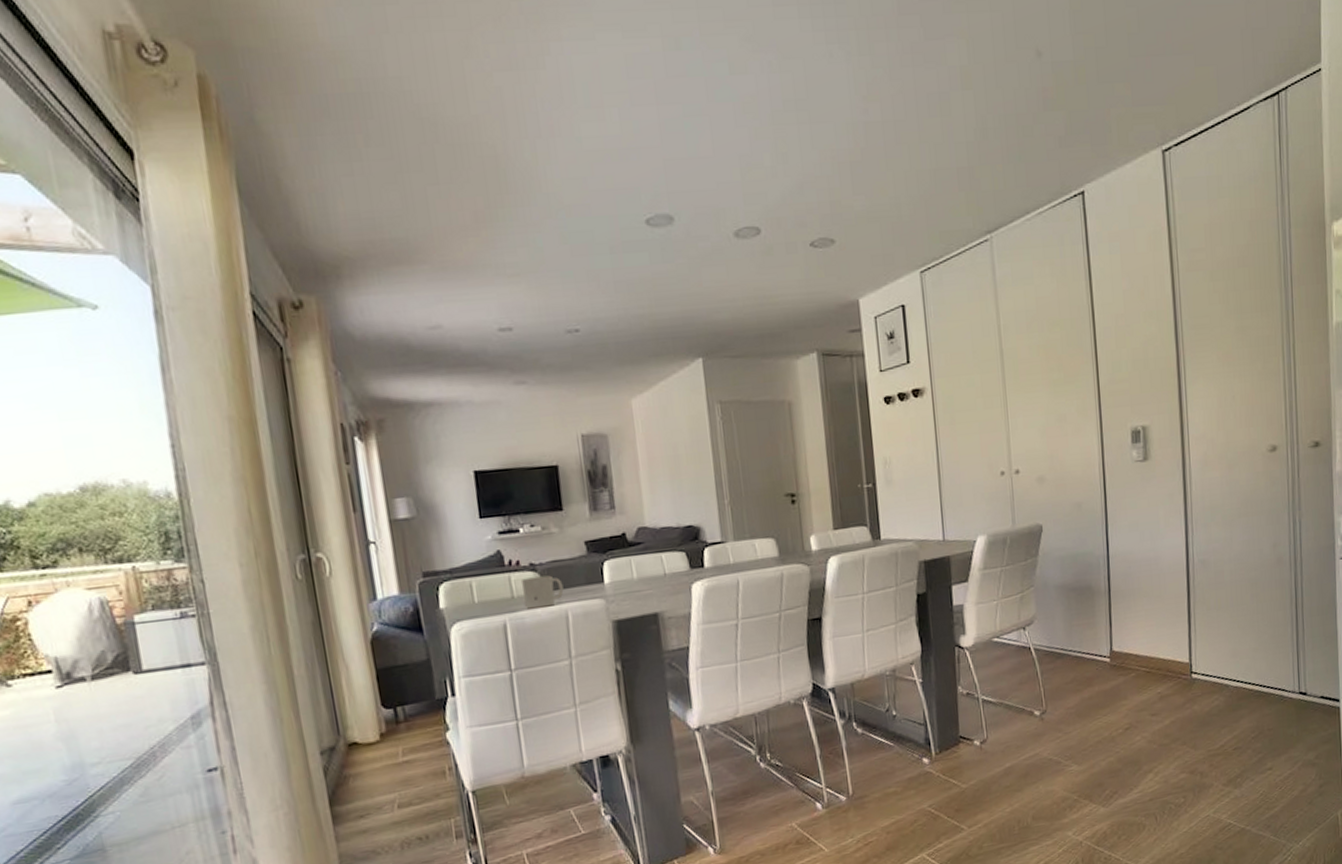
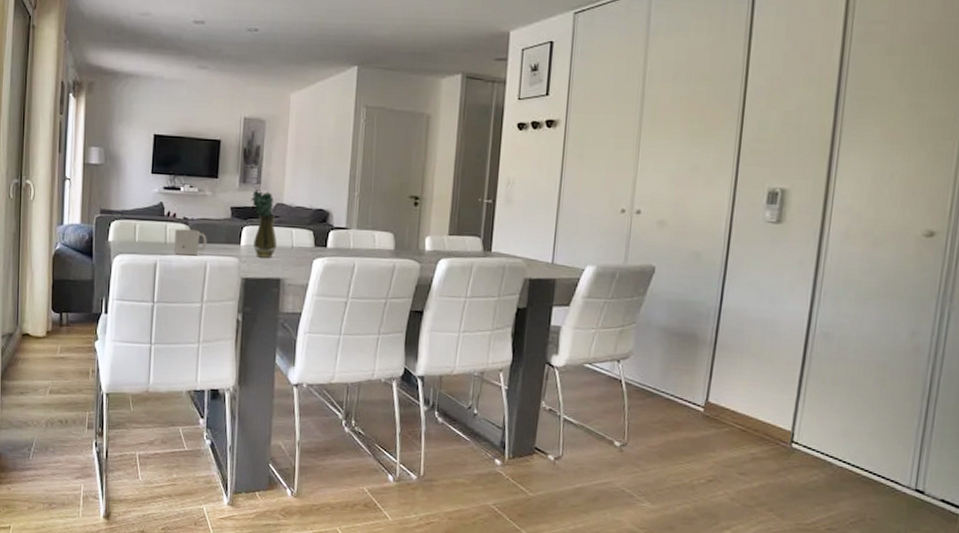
vase: none [607,513,648,594] -> present [251,187,278,258]

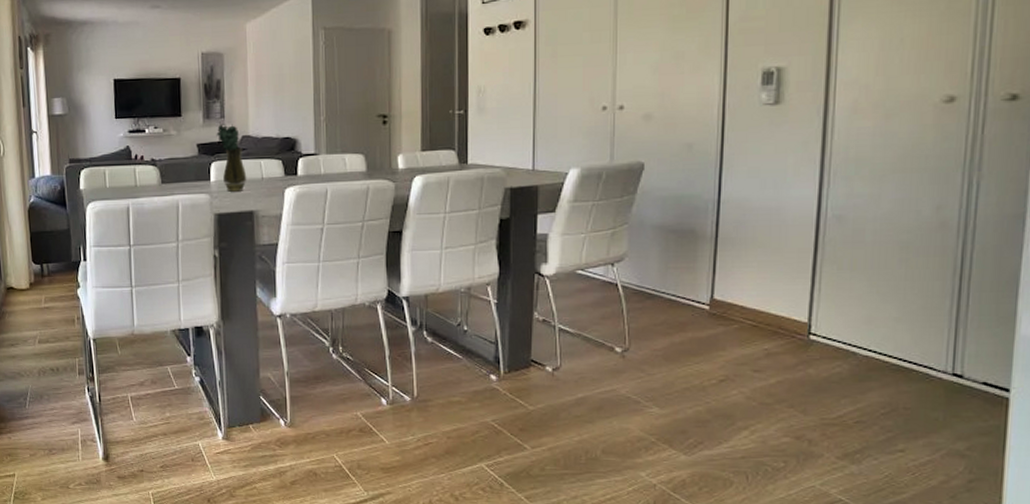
mug: present [174,229,207,256] -> none [143,170,177,197]

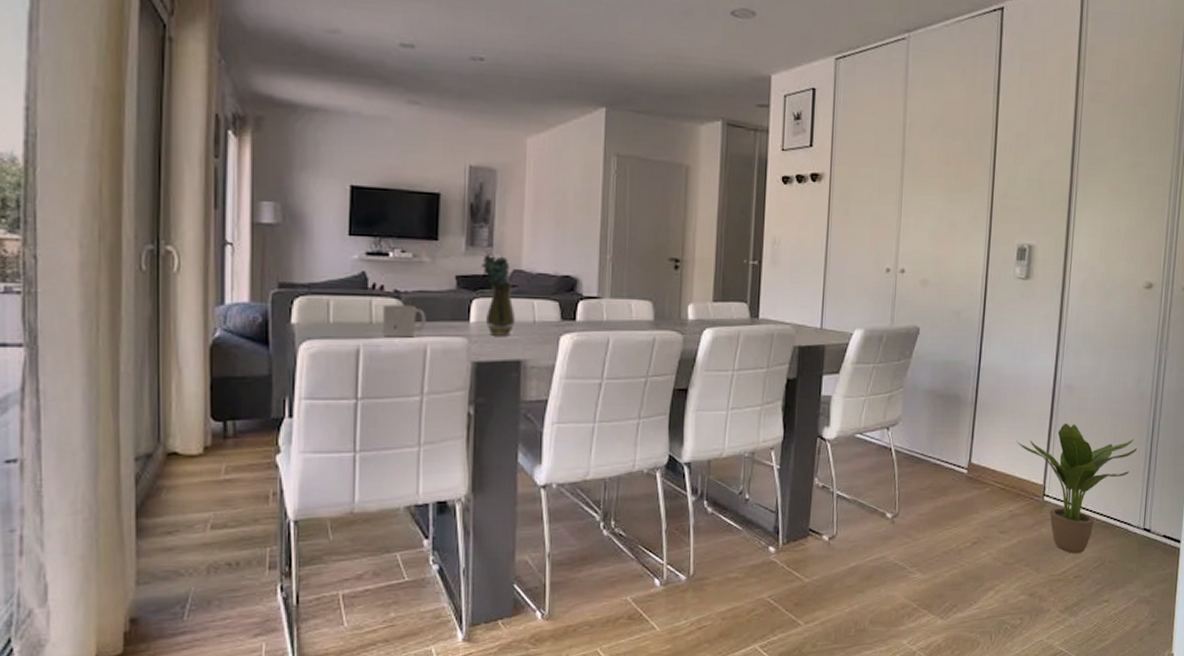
mug: none [143,170,177,197] -> present [382,305,426,338]
potted plant: none [770,257,940,398] -> present [1016,424,1138,554]

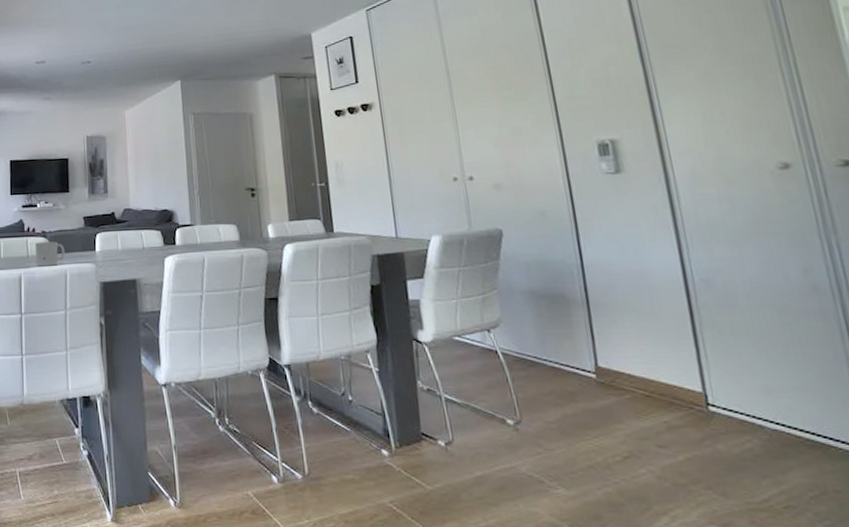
vase: present [481,251,516,336] -> none [100,196,130,261]
potted plant: present [1016,424,1138,554] -> none [651,322,832,479]

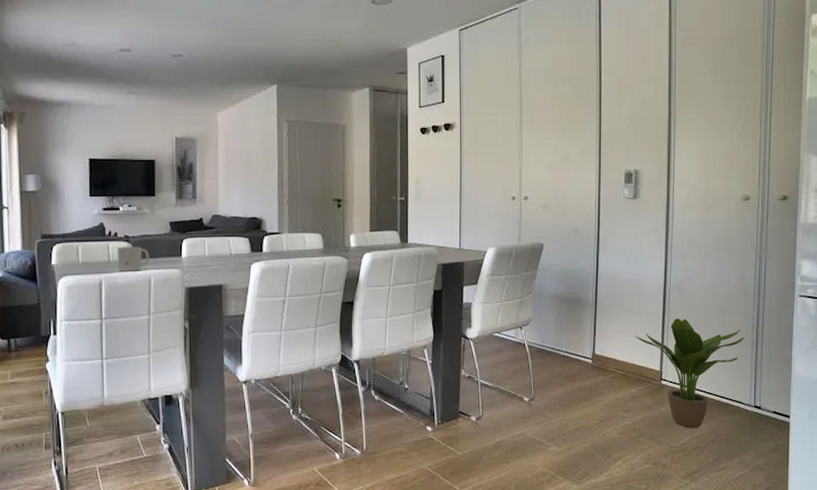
potted plant: none [651,322,832,479] -> present [633,318,745,429]

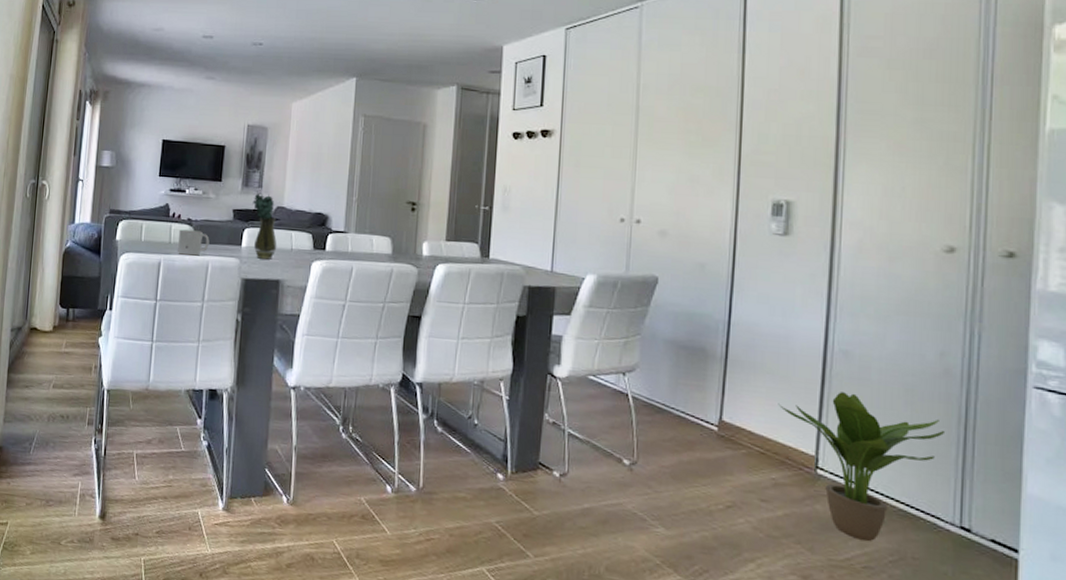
vase: none [188,202,217,267] -> present [252,190,277,260]

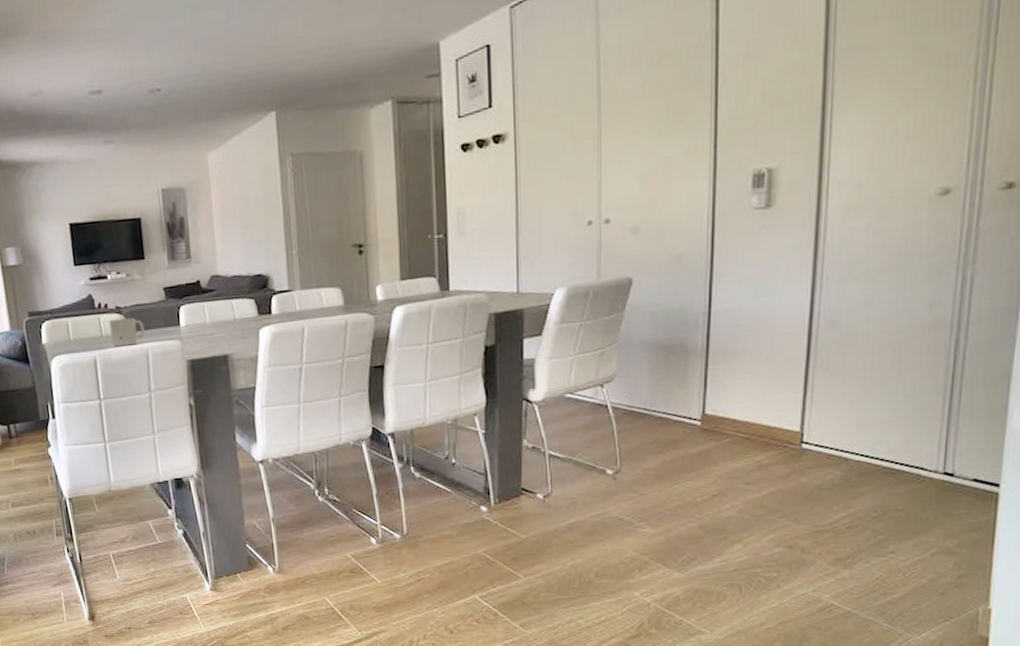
vase: present [252,190,277,260] -> none [183,262,219,336]
potted plant: present [778,392,946,542] -> none [762,362,933,504]

